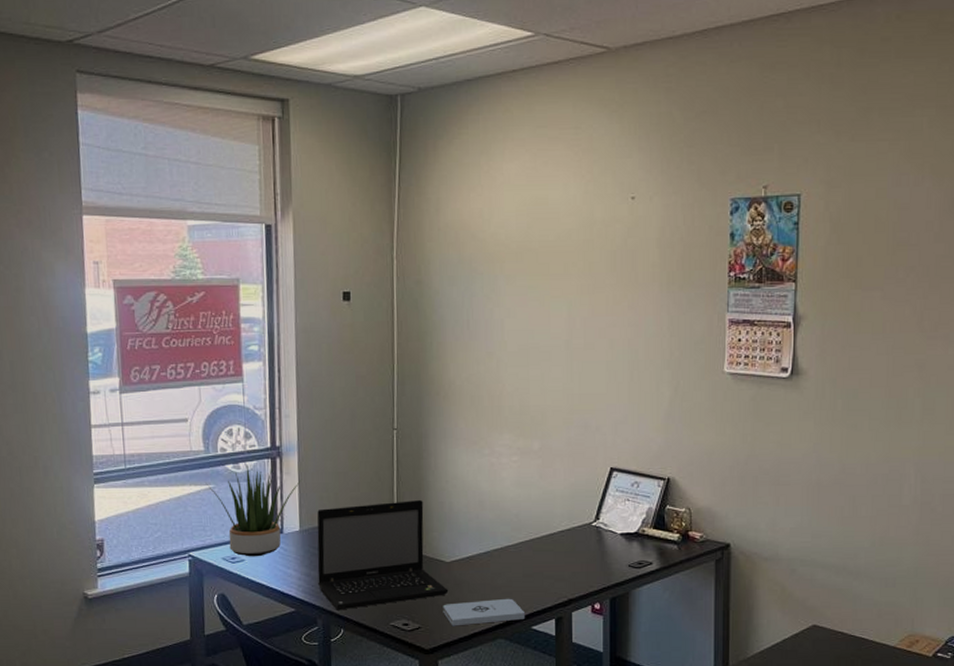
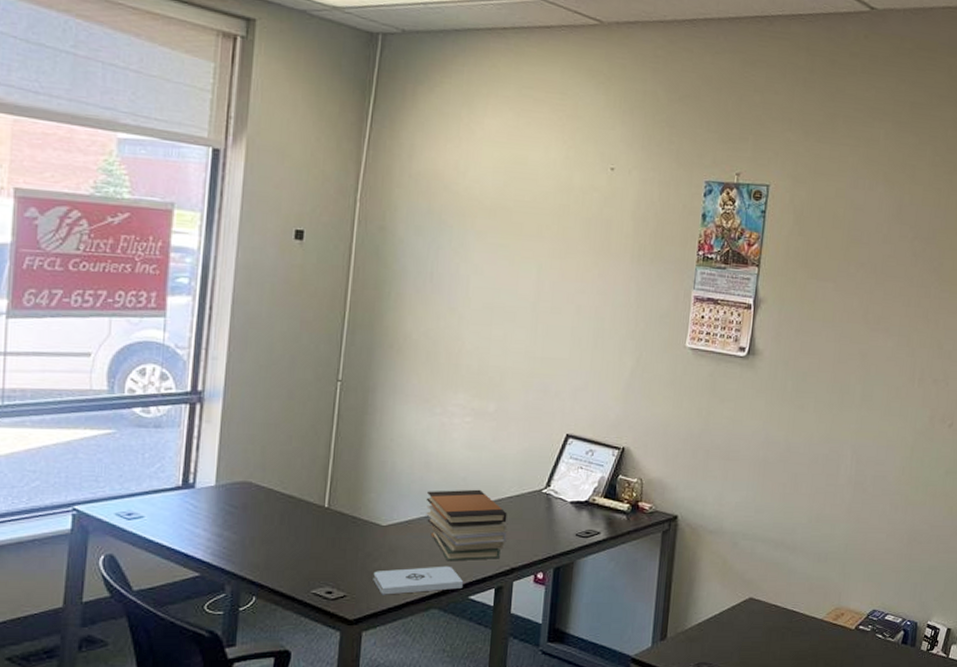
potted plant: present [205,465,302,557] -> none [105,410,225,514]
laptop: present [317,499,449,610] -> none [231,457,382,576]
book stack: none [483,525,562,594] -> present [426,489,508,562]

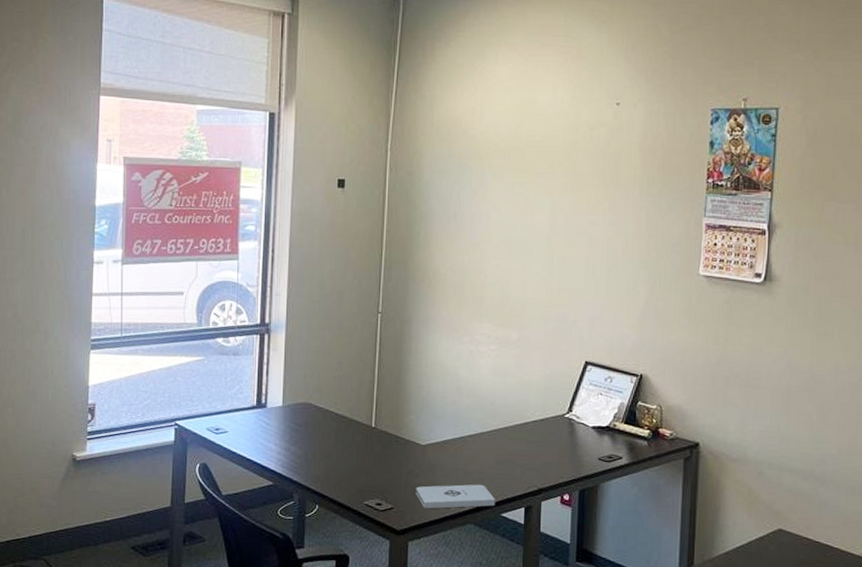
book stack: present [426,489,508,562] -> none [458,413,534,480]

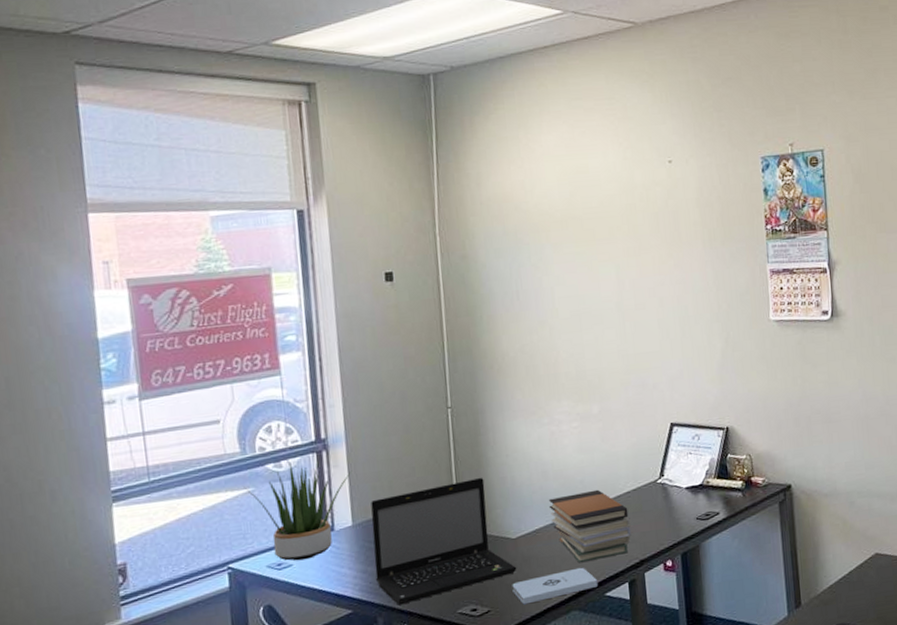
potted plant: none [196,340,288,429] -> present [243,460,352,561]
laptop: none [297,382,422,487] -> present [371,477,517,605]
book stack: none [458,413,534,480] -> present [548,489,632,563]

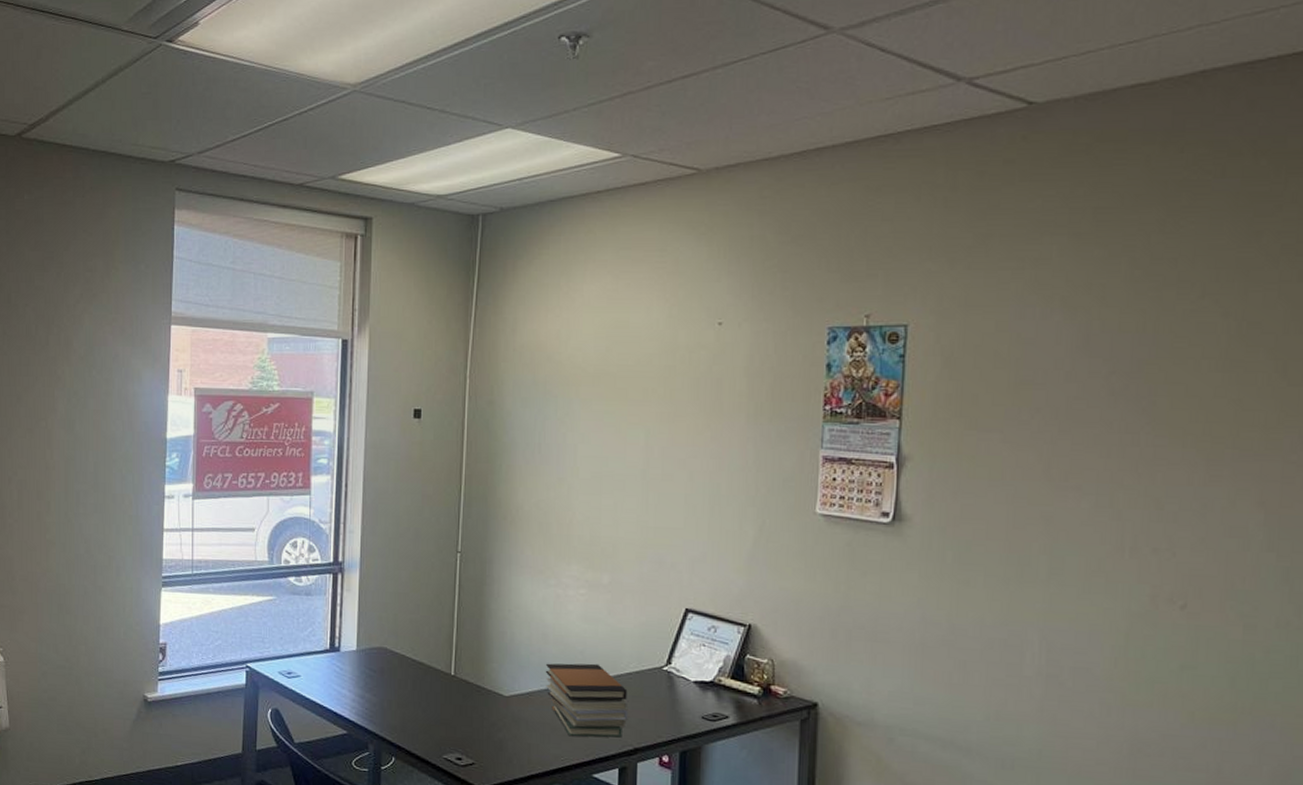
potted plant: present [243,460,352,561] -> none [267,579,363,674]
laptop: present [371,477,517,605] -> none [372,627,506,737]
notepad: present [512,567,598,605] -> none [499,740,587,766]

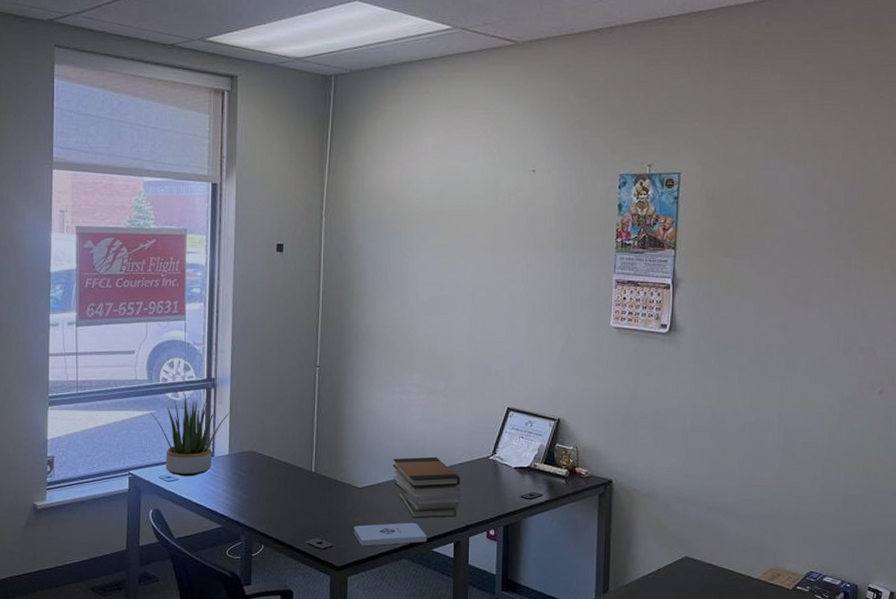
potted plant: none [267,579,363,674] -> present [147,394,233,477]
notepad: none [499,740,587,766] -> present [353,522,428,546]

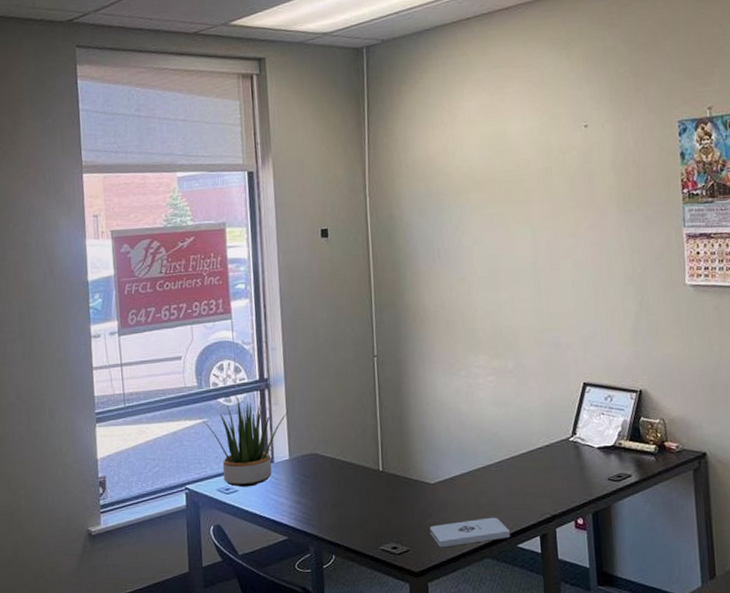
book stack: present [392,456,462,519] -> none [464,443,544,513]

